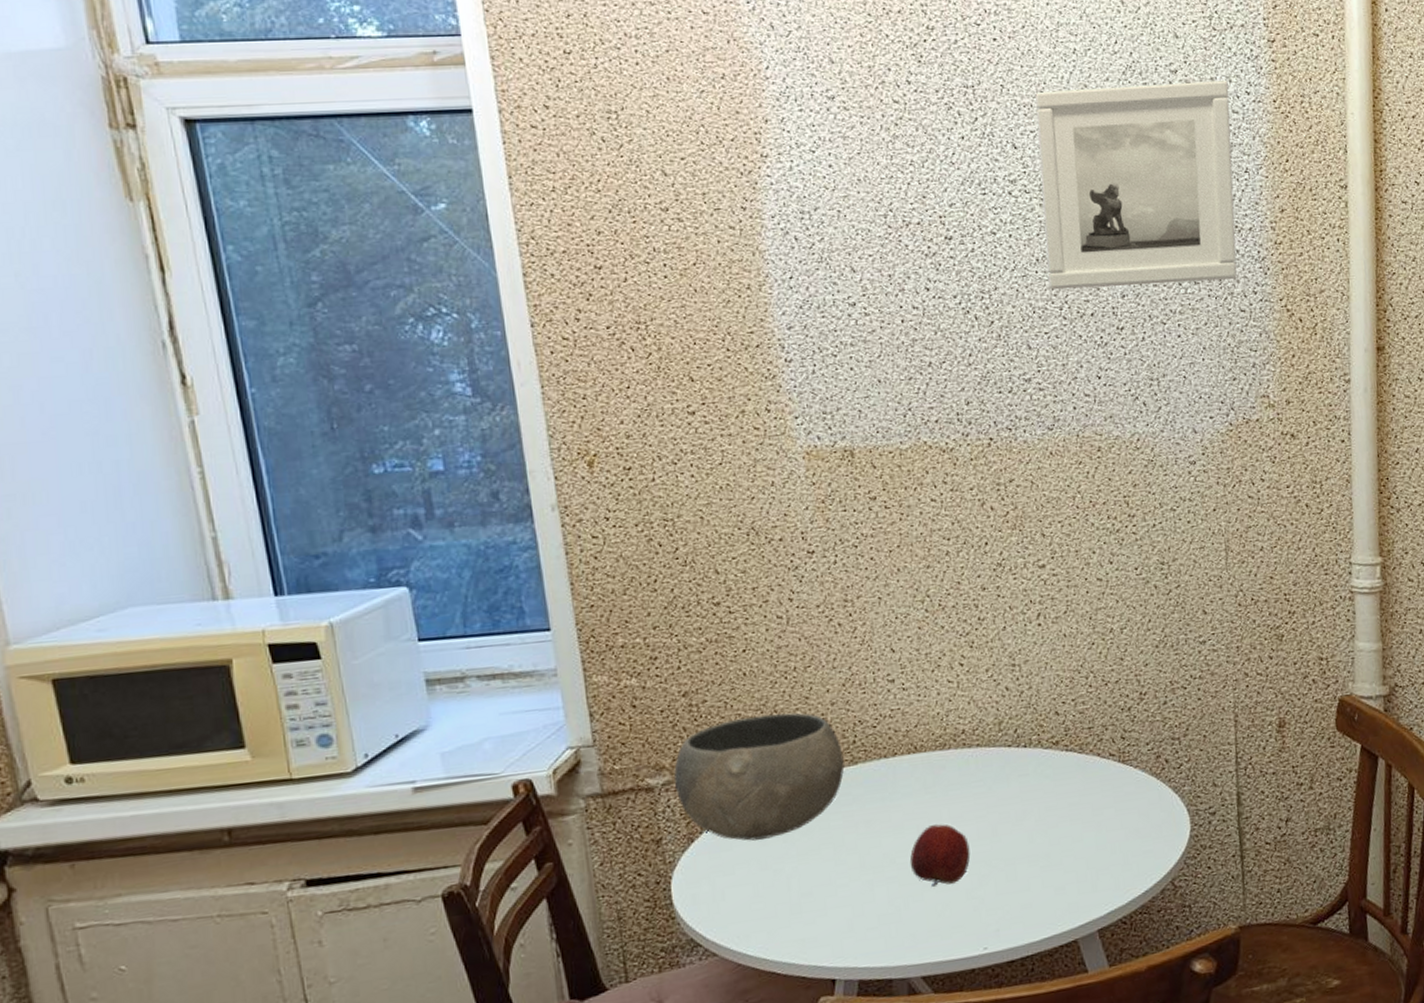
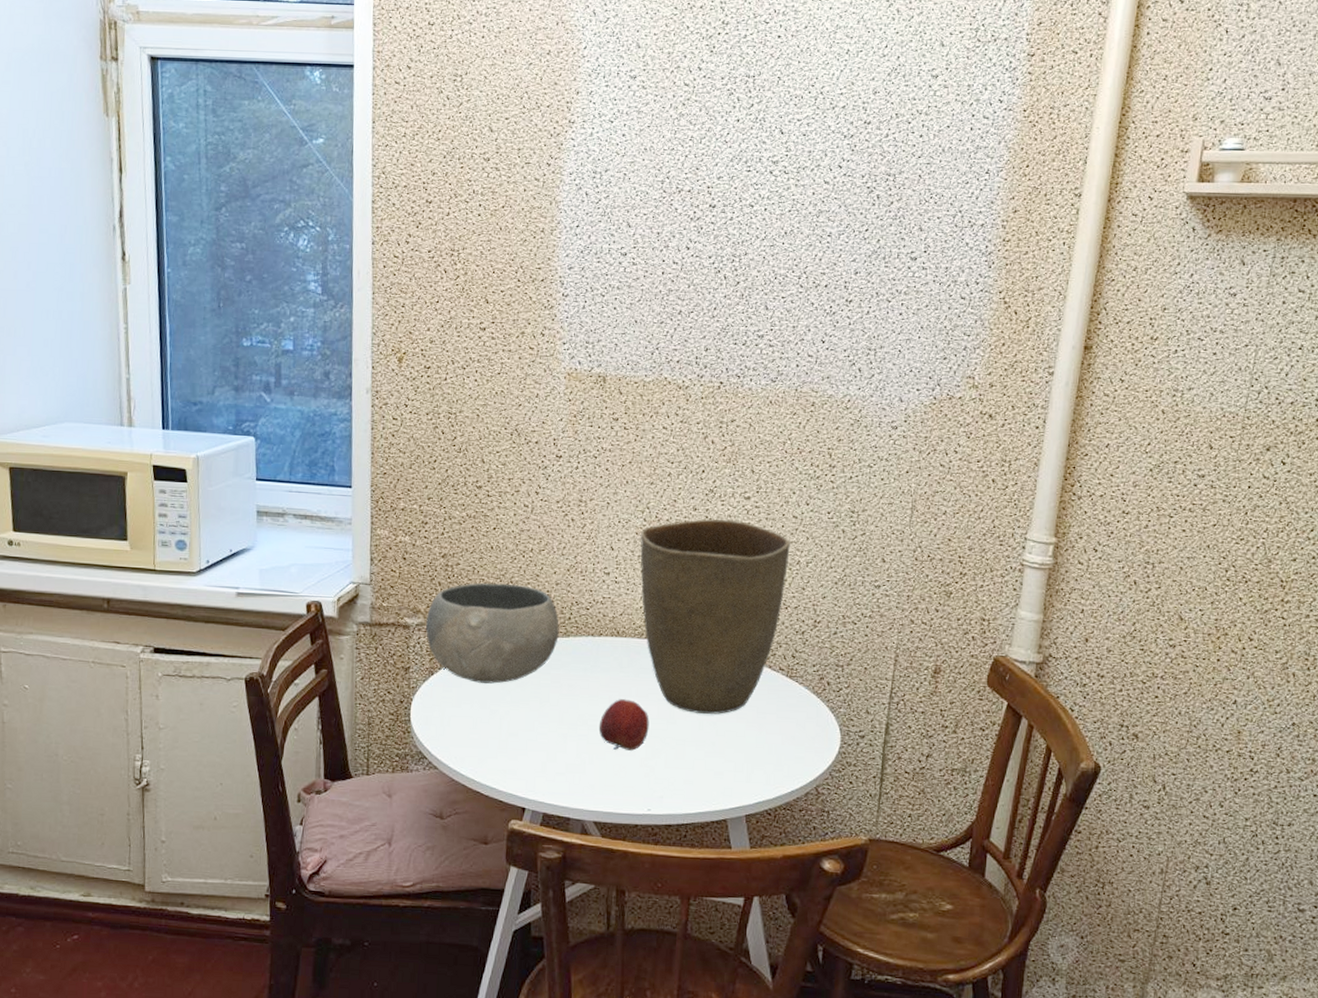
vase: none [923,594,1101,825] -> present [640,519,790,714]
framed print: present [1035,80,1237,290] -> none [792,85,984,268]

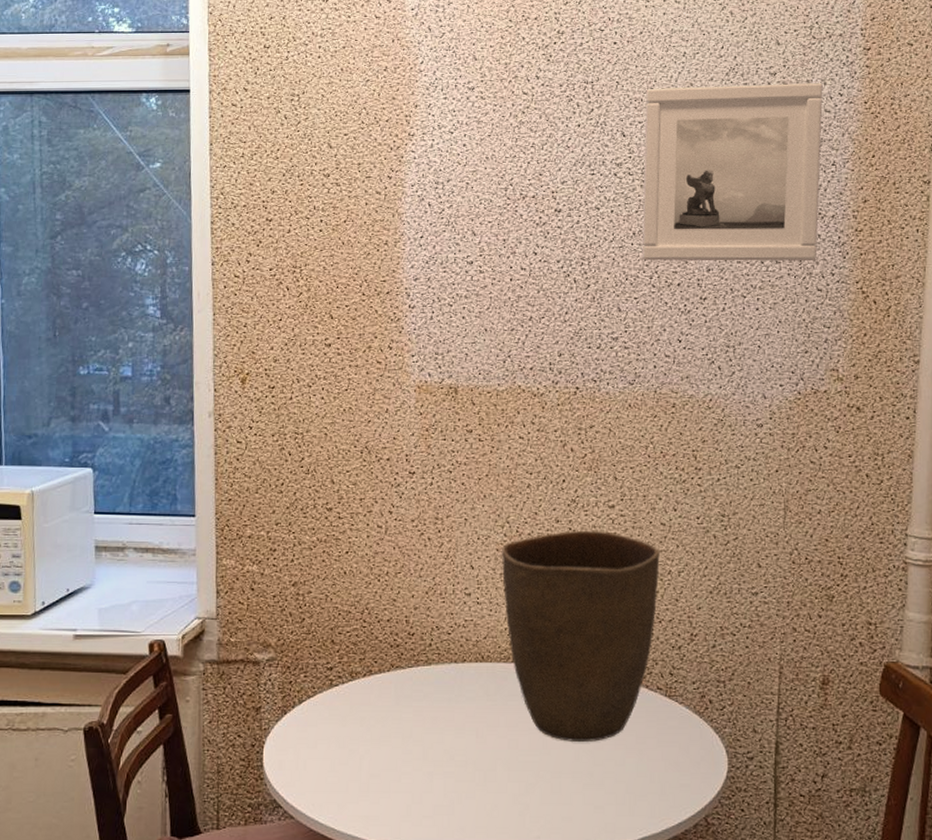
bowl: present [426,582,559,684] -> none [277,610,420,720]
apple: present [598,699,649,751] -> none [466,730,521,787]
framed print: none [792,85,984,268] -> present [642,83,823,261]

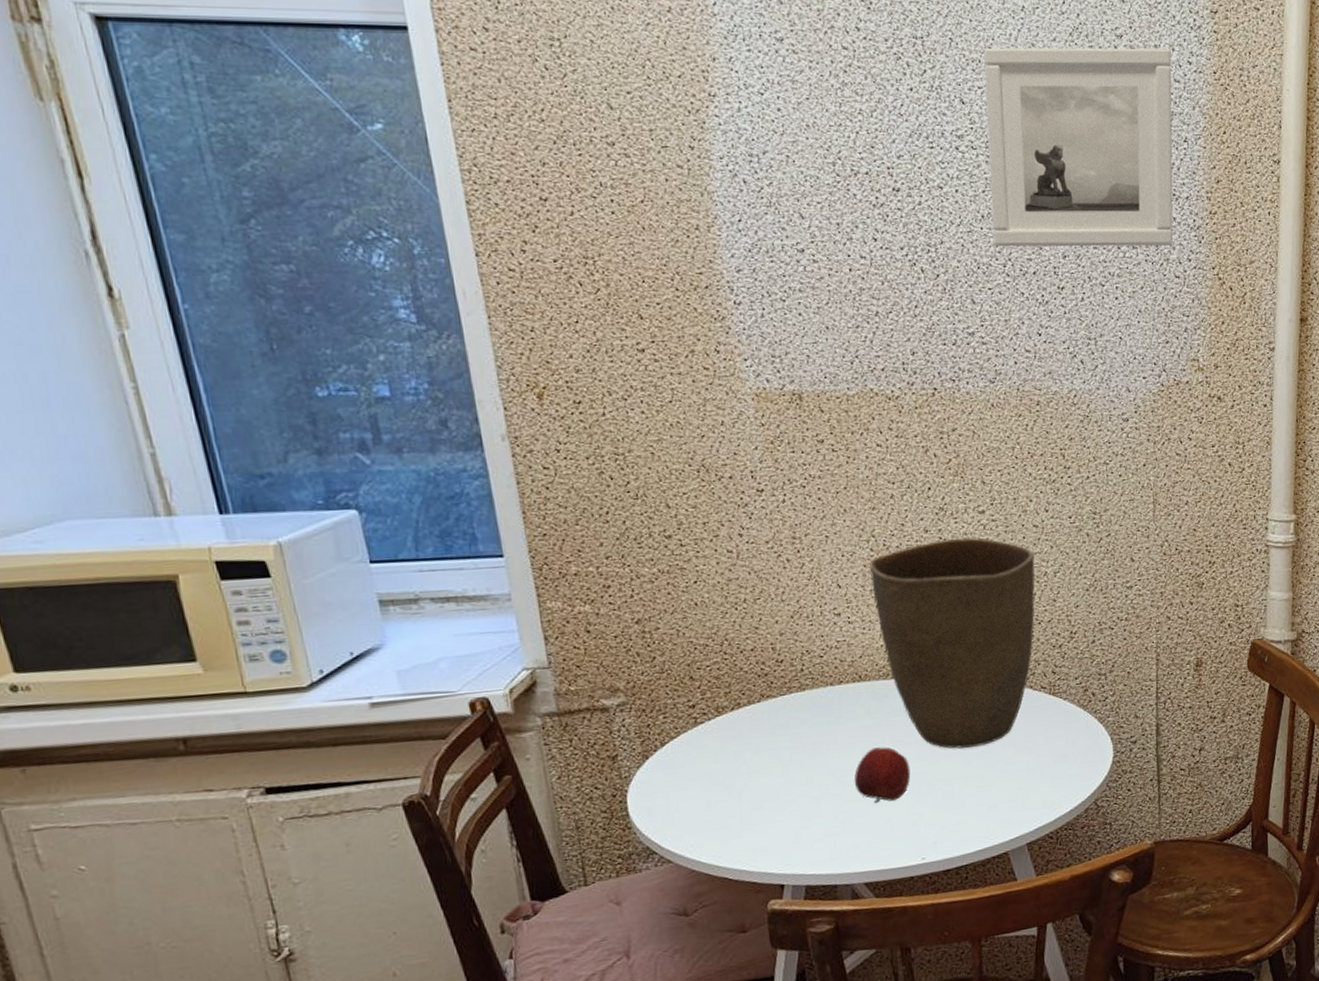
apple: none [466,730,521,787] -> present [854,747,911,803]

